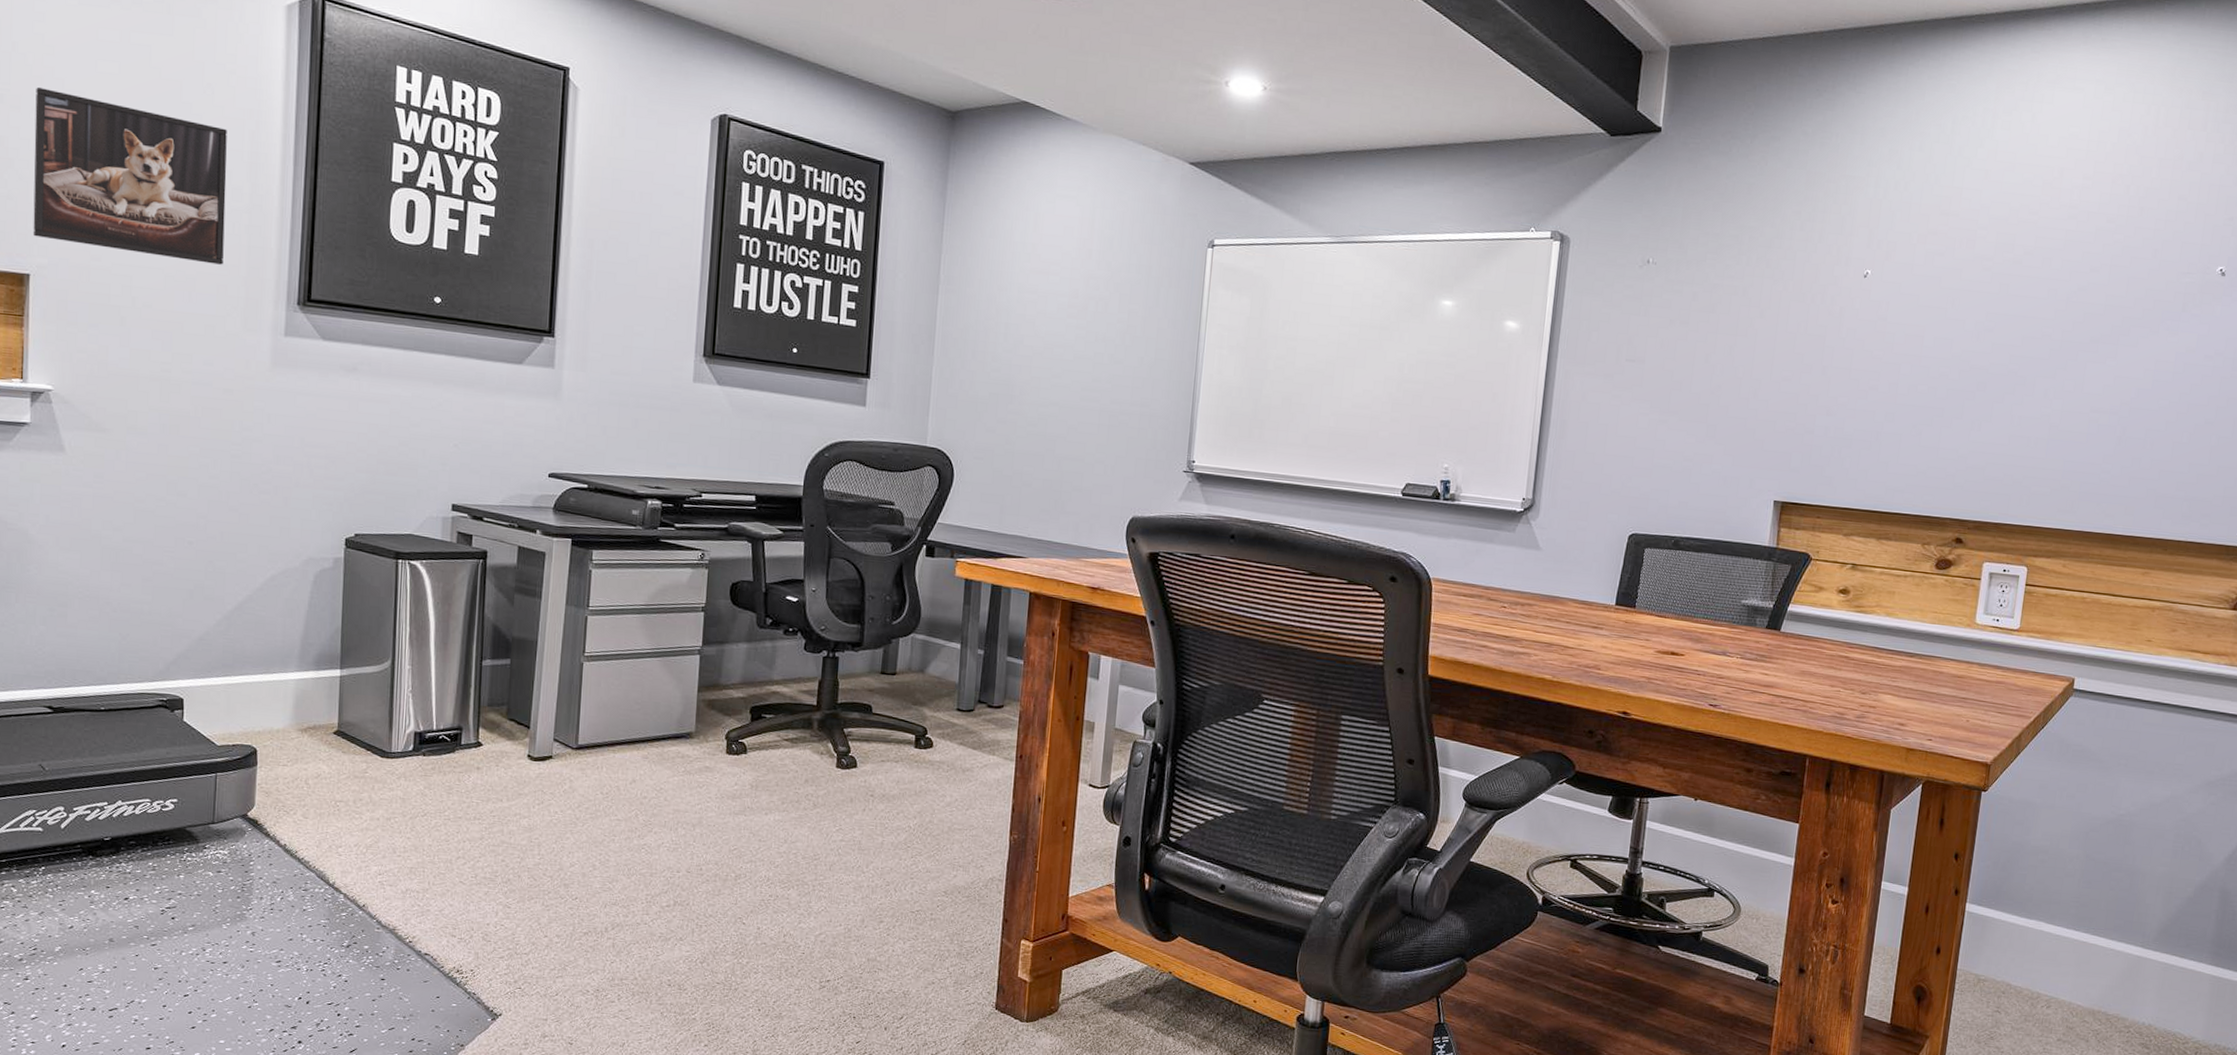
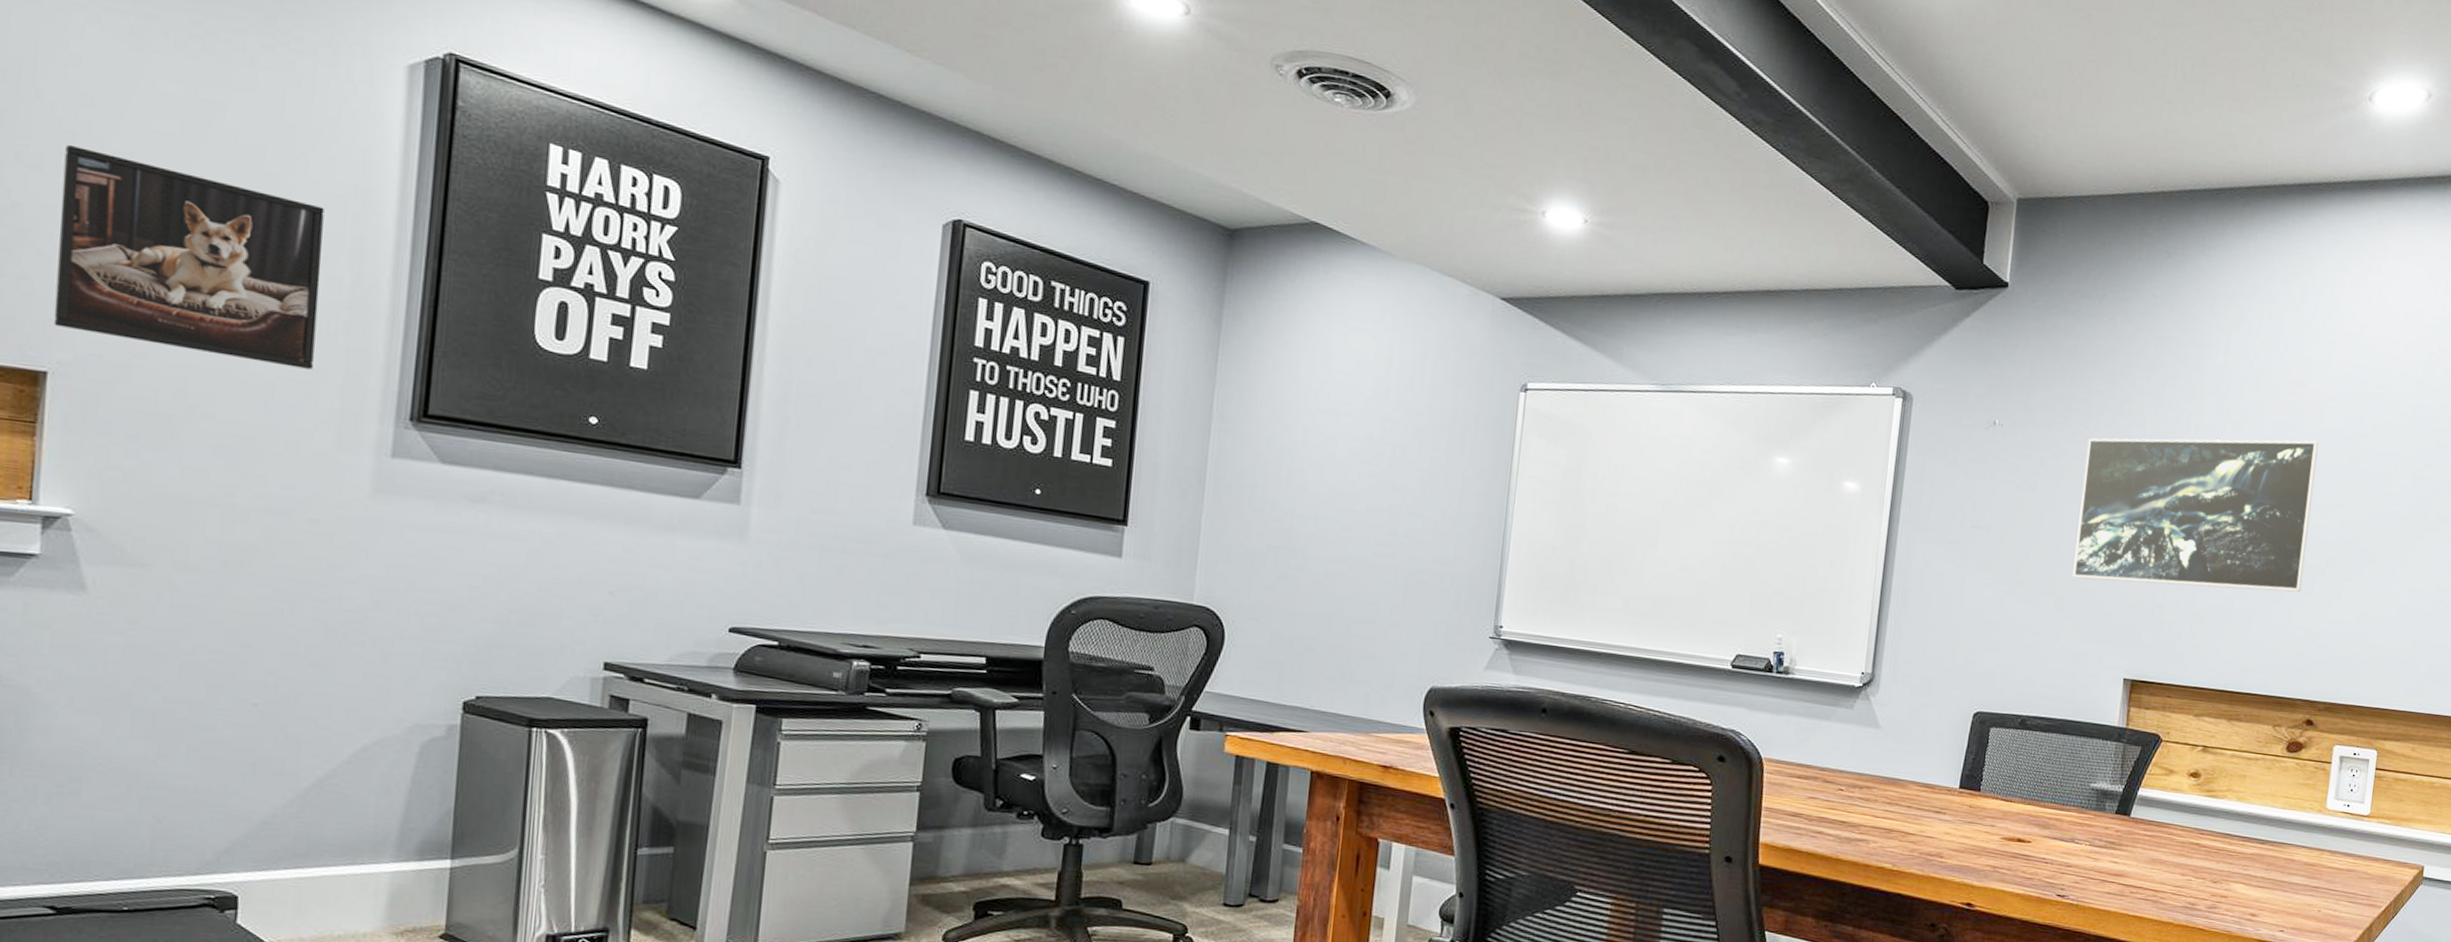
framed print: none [1724,268,1970,416] -> present [2072,438,2319,593]

